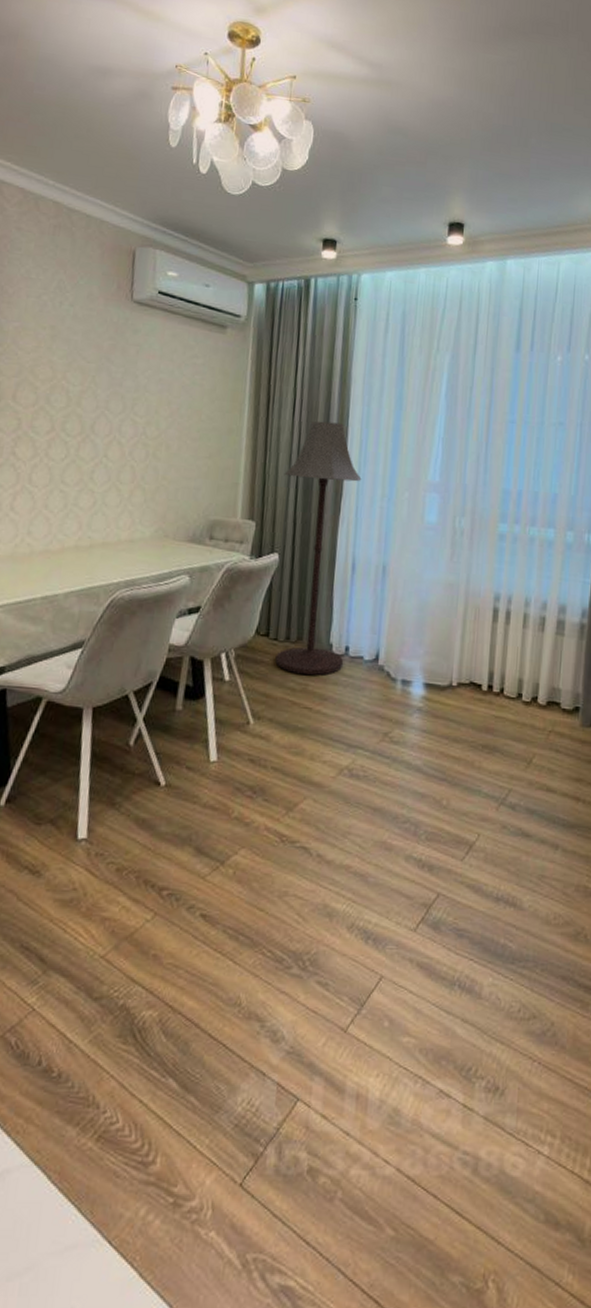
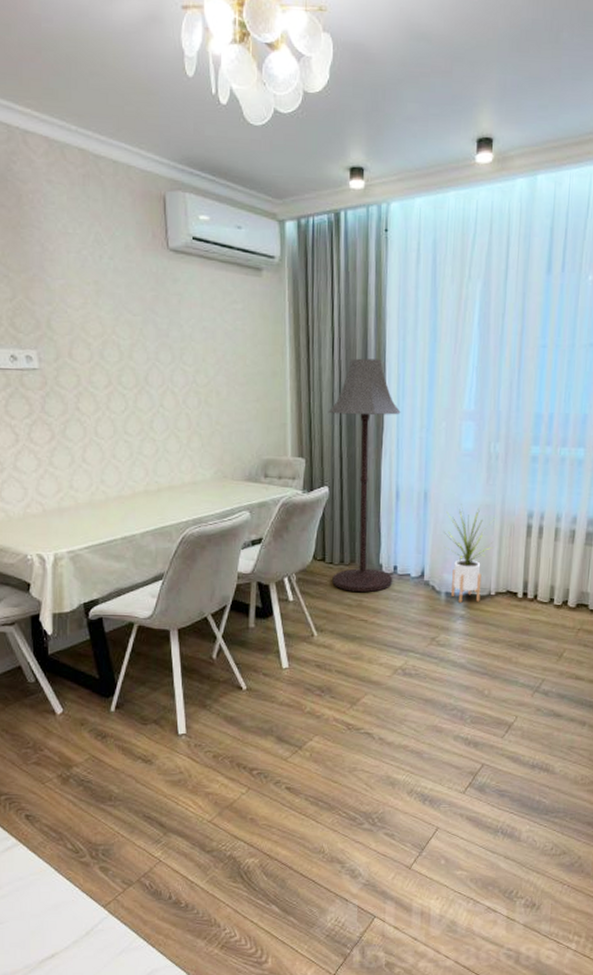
house plant: none [403,581,460,693] -> present [444,504,496,603]

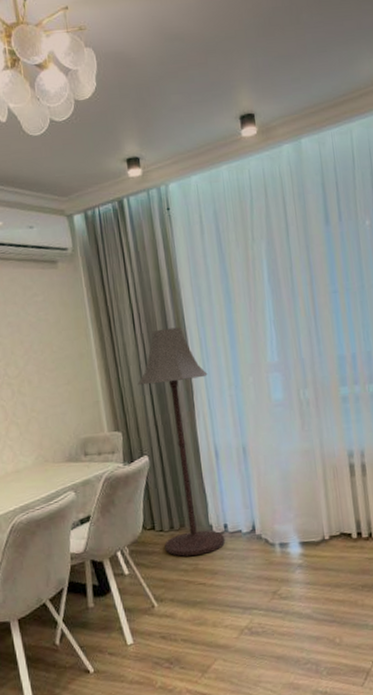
house plant: present [444,504,496,603] -> none [267,453,319,552]

